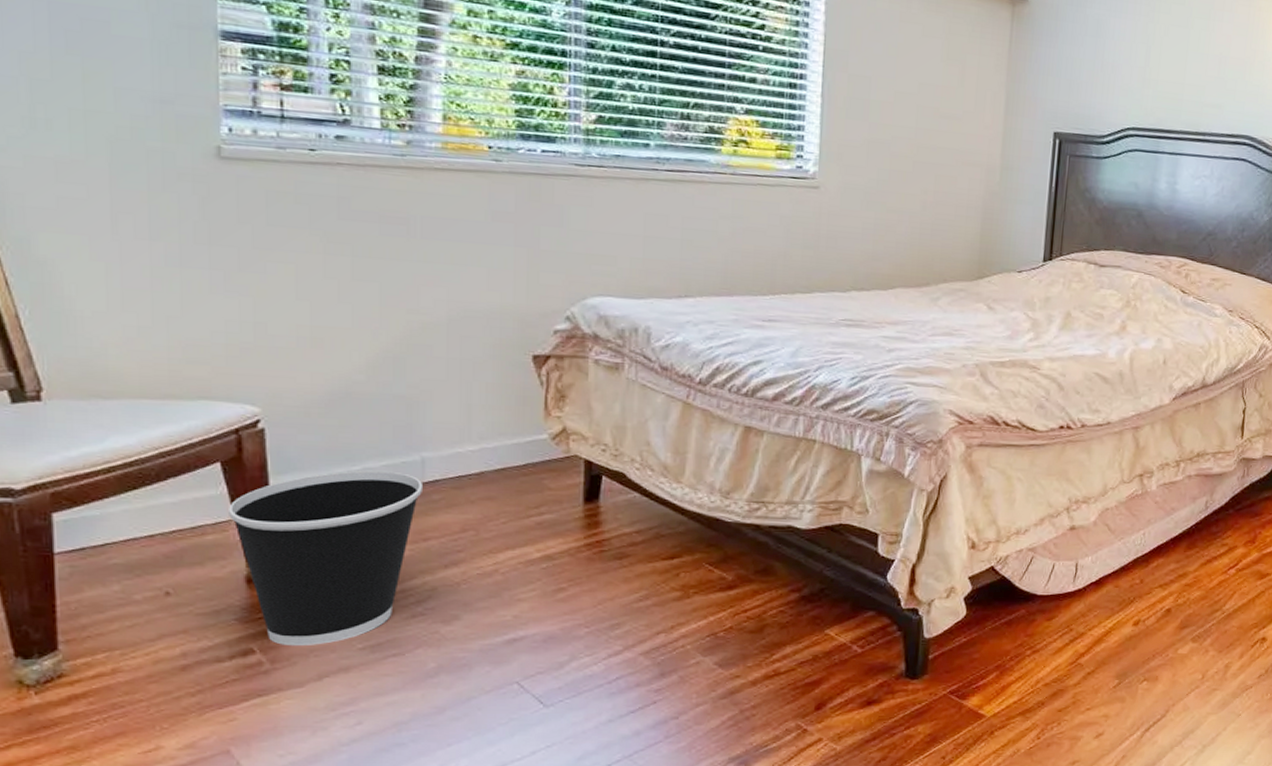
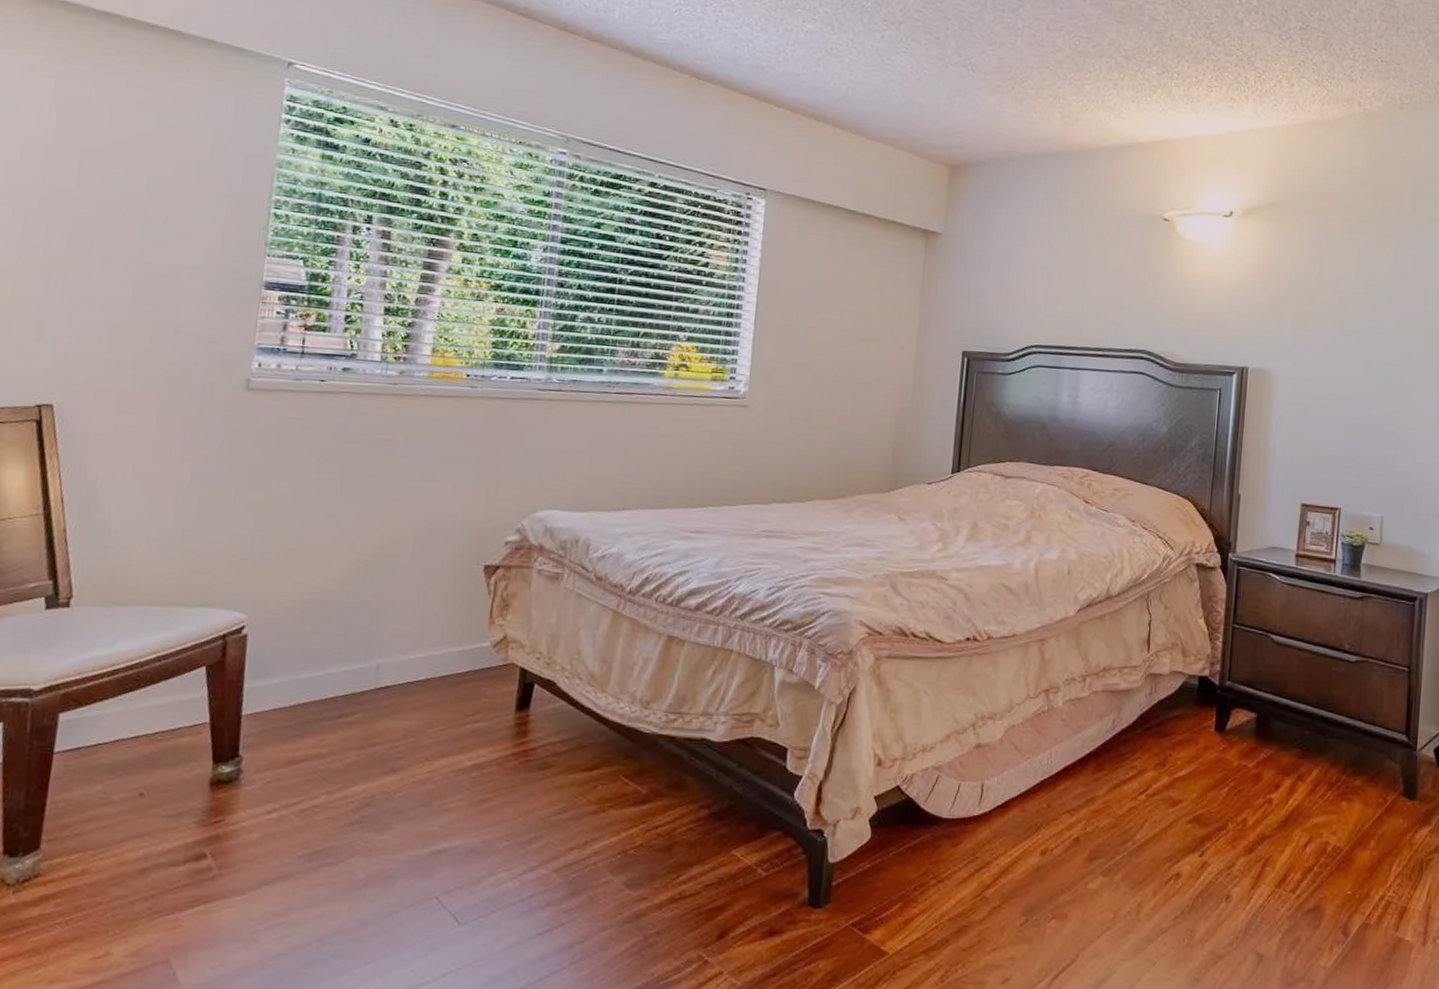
wastebasket: present [229,470,422,647] -> none [205,675,375,852]

